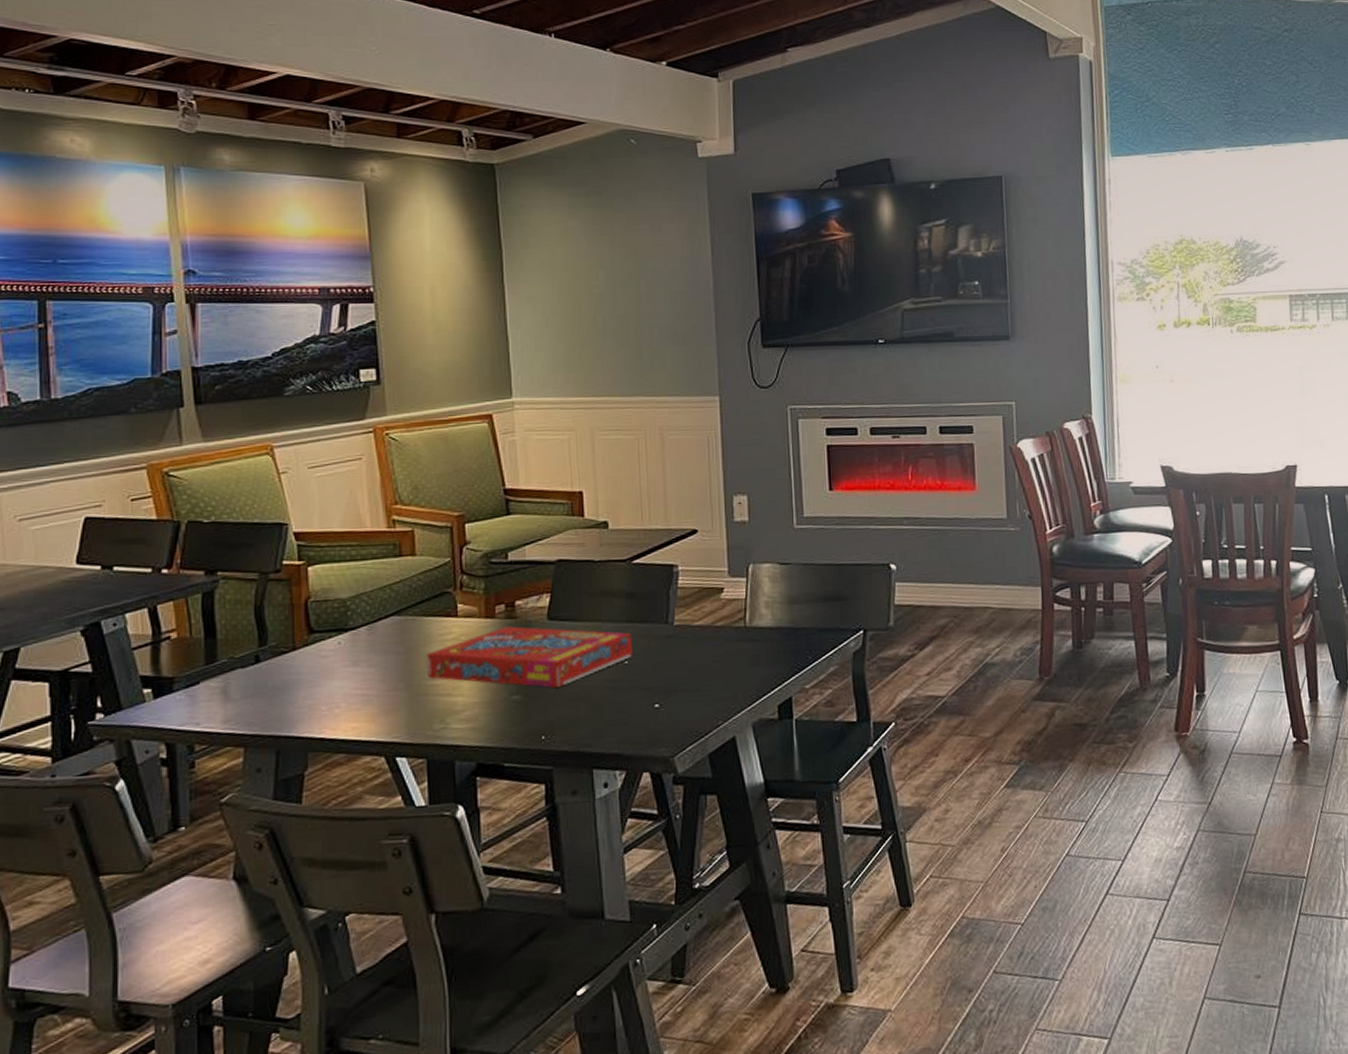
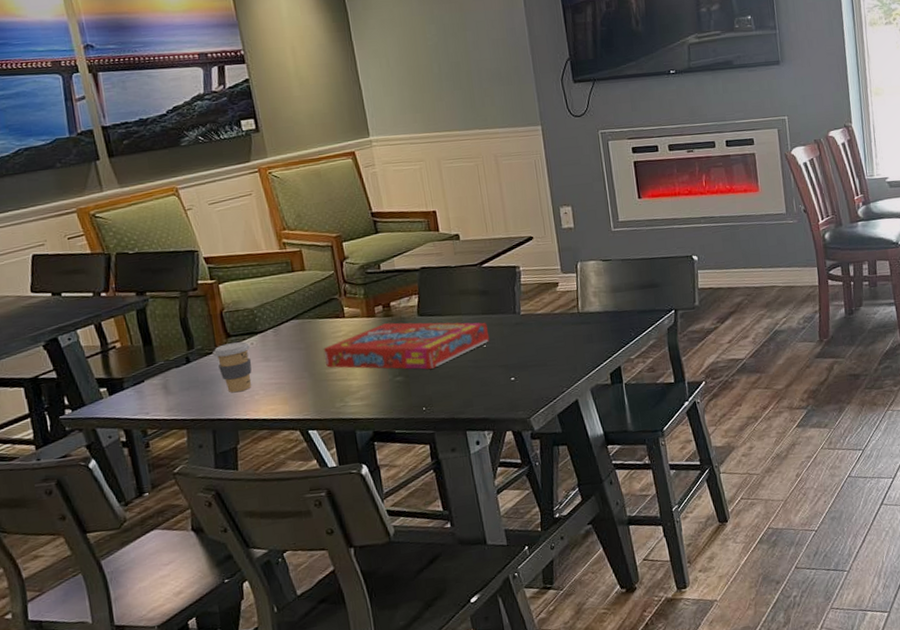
coffee cup: none [290,640,336,704] -> present [213,341,252,393]

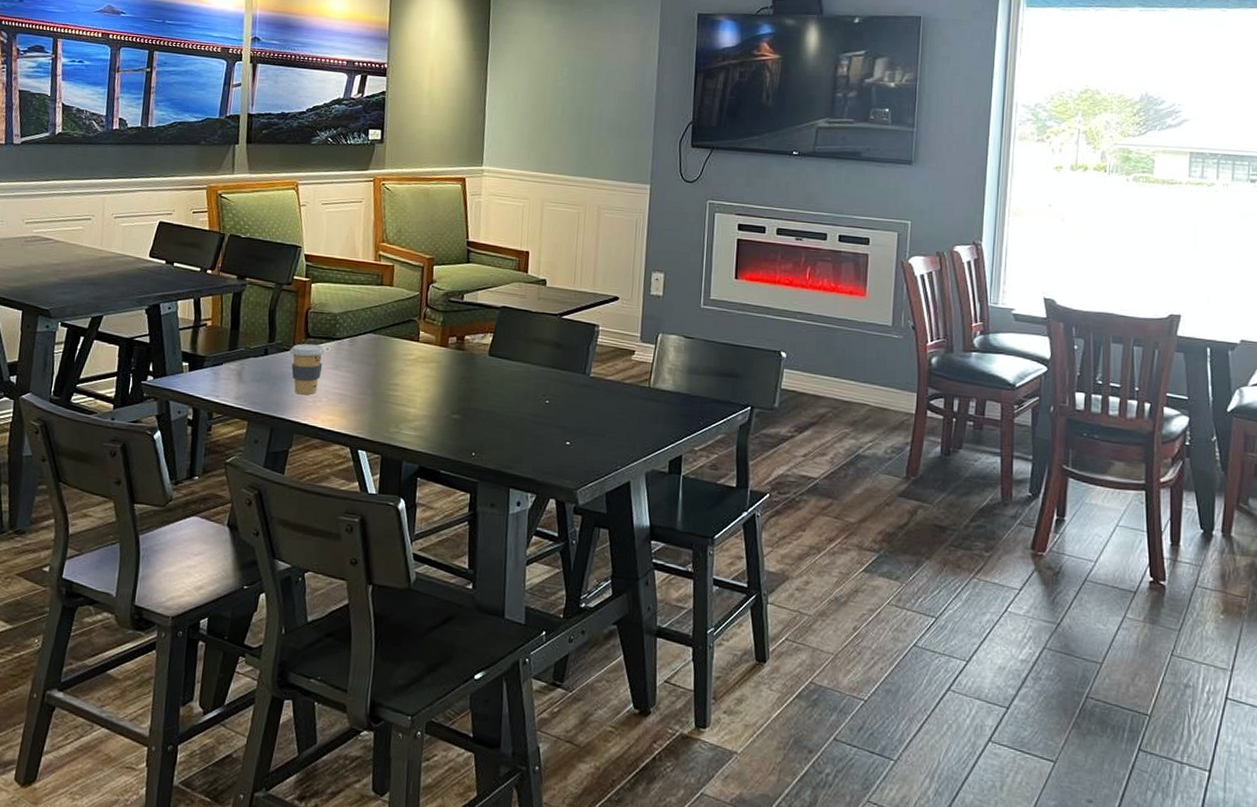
snack box: present [323,322,490,370] -> none [390,356,554,415]

